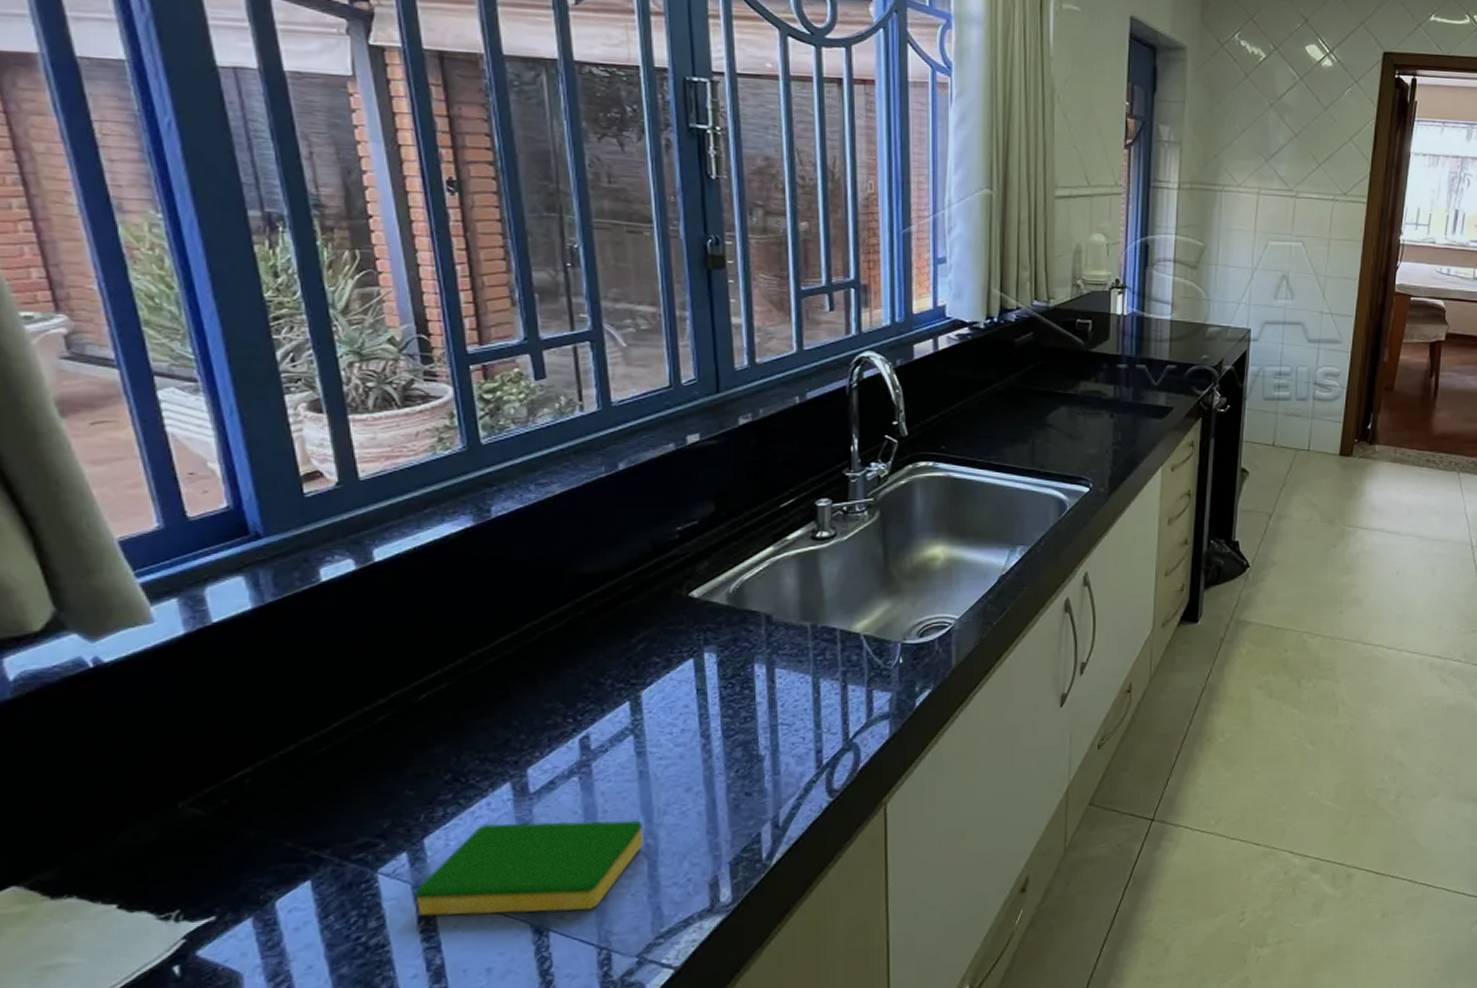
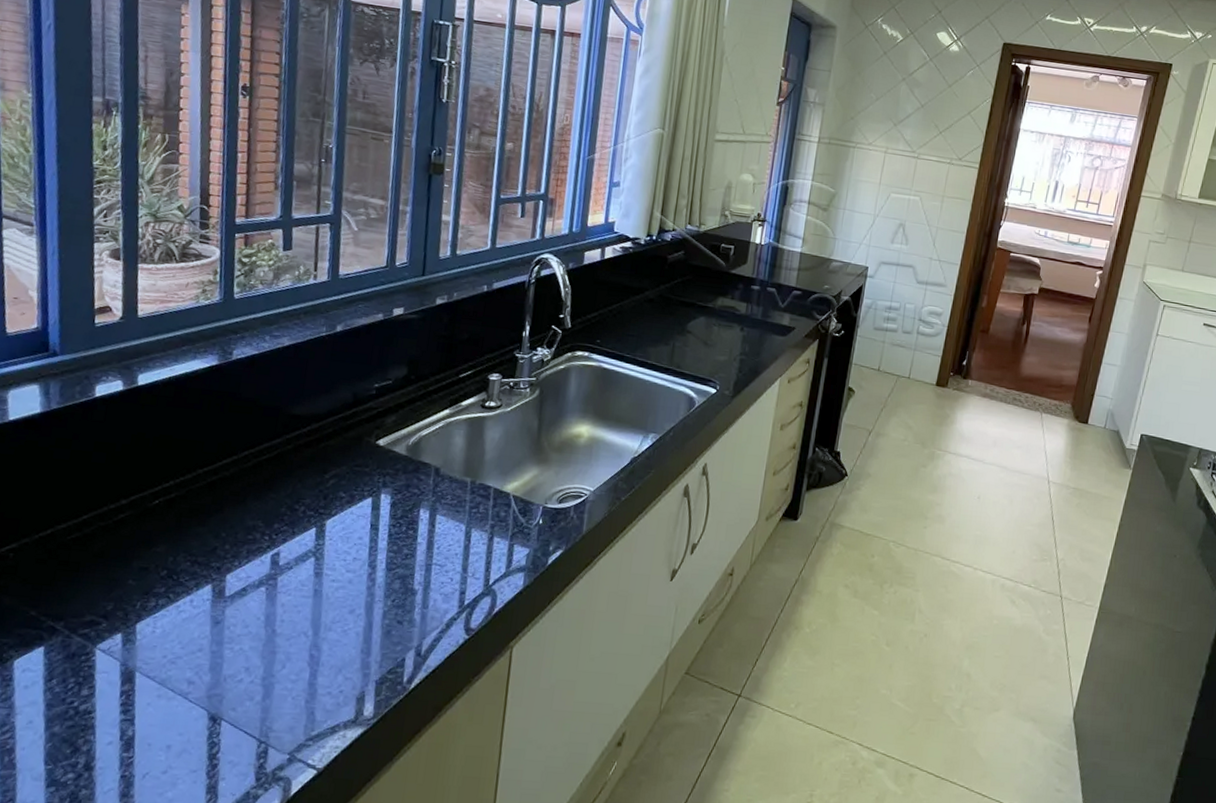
dish sponge: present [415,820,644,916] -> none [122,618,311,706]

